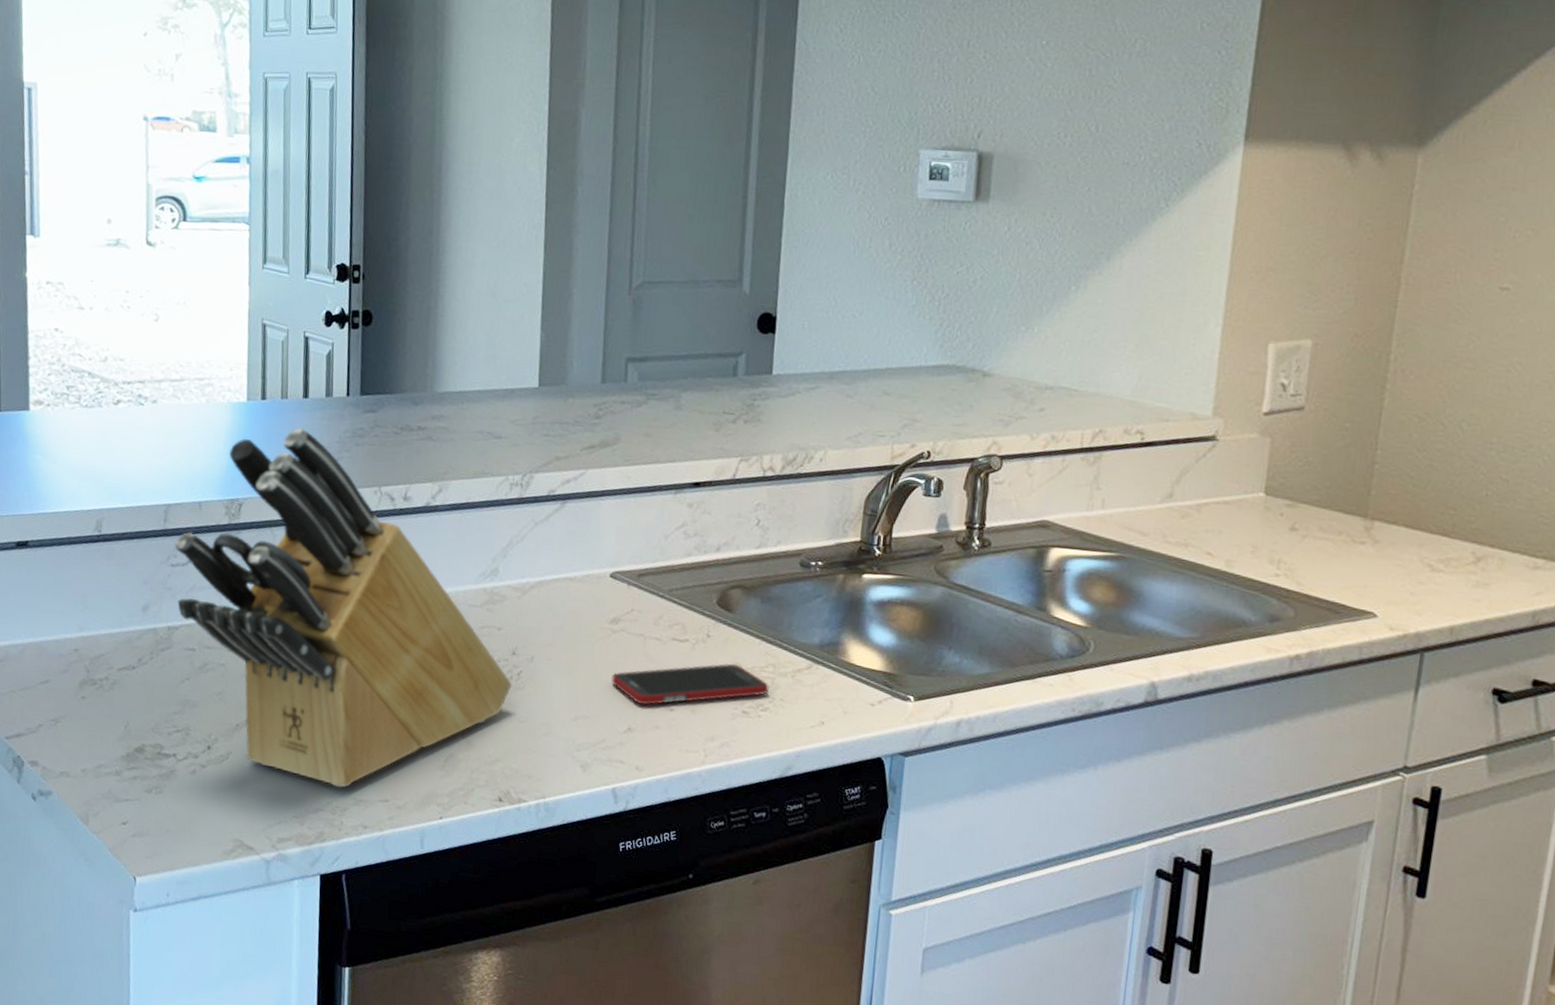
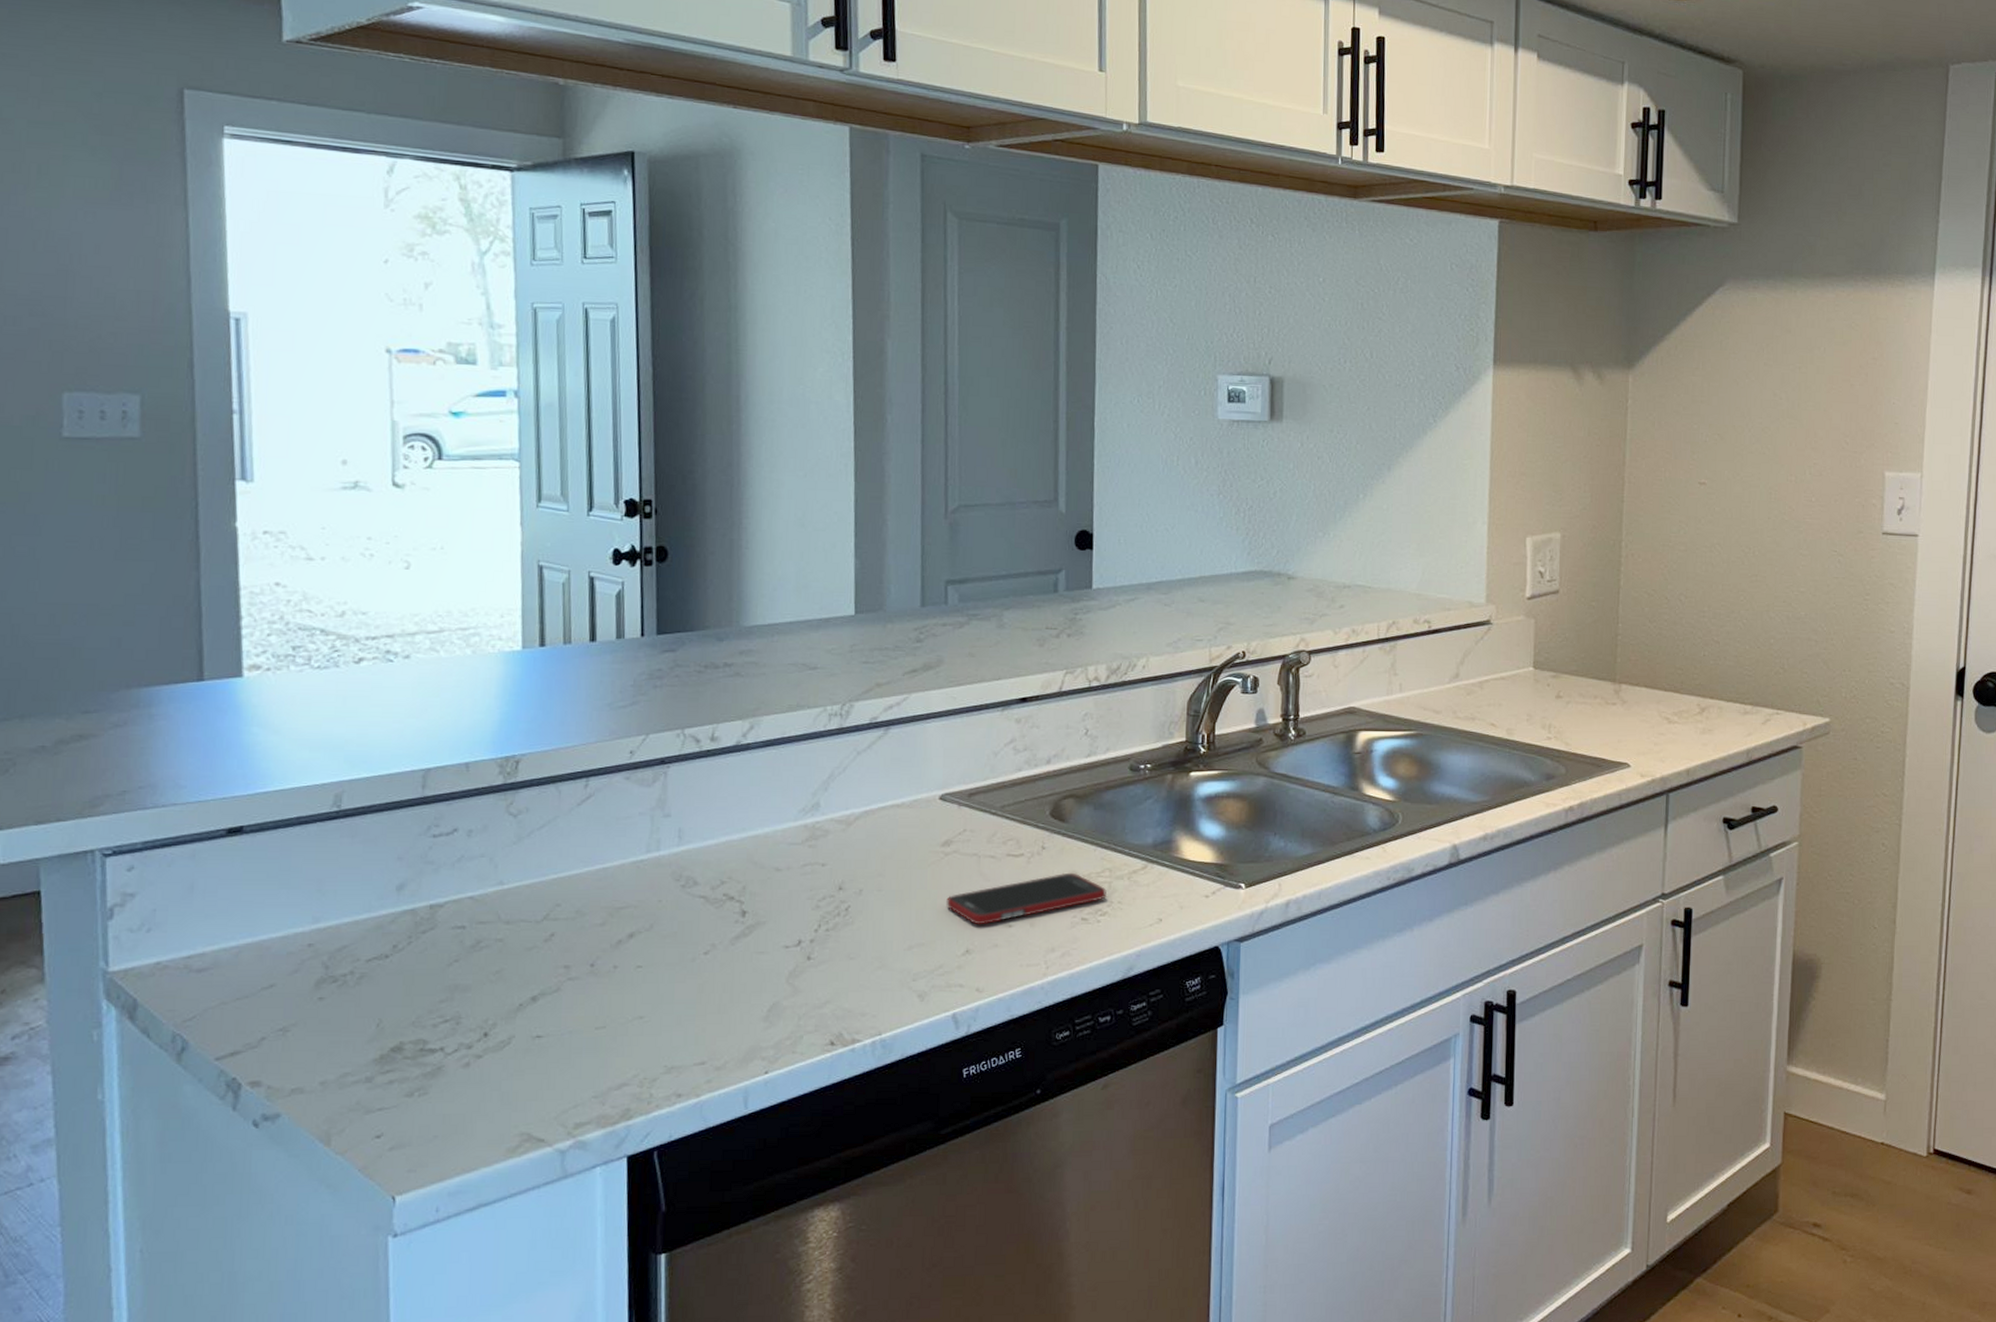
knife block: present [174,427,513,788] -> none [436,673,841,1057]

